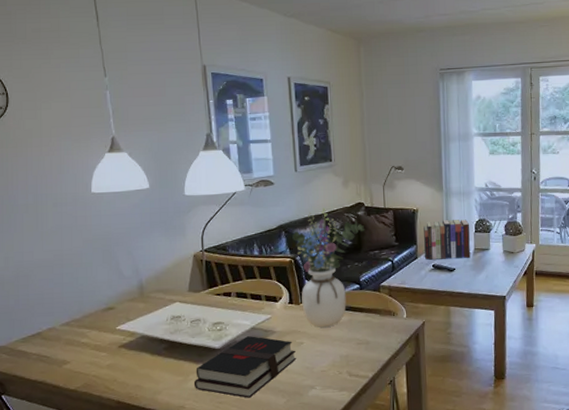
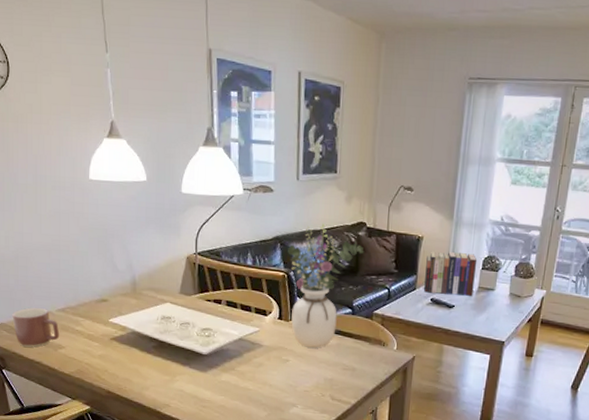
mug: none [12,324,64,368] -> present [12,307,60,347]
hardback book: present [193,336,297,398] -> none [179,346,281,406]

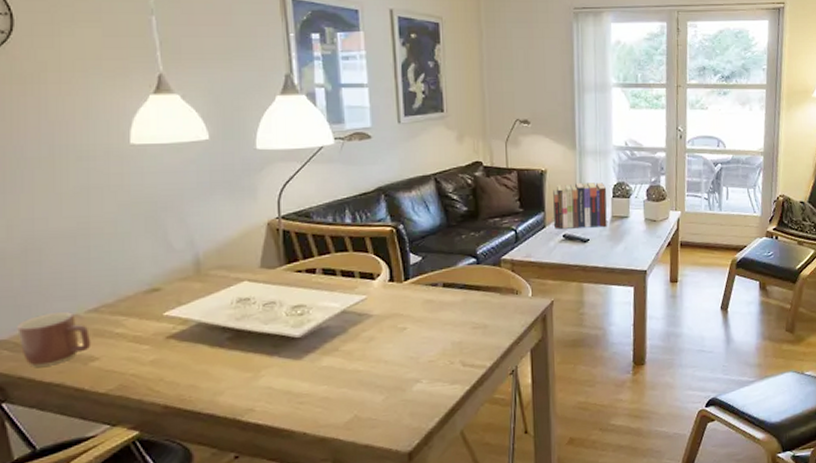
bouquet: present [288,223,364,348] -> none [394,167,484,310]

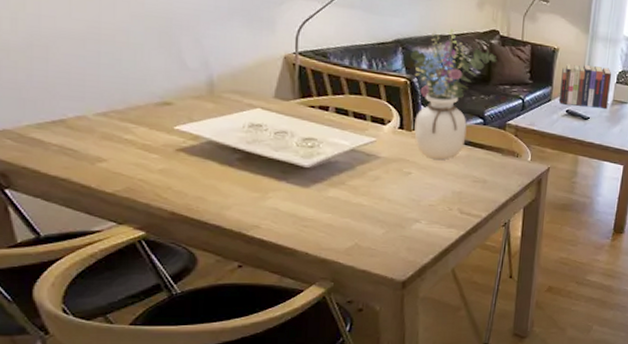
mug: present [17,311,91,367] -> none [22,110,99,161]
bouquet: none [394,167,484,310] -> present [411,28,497,160]

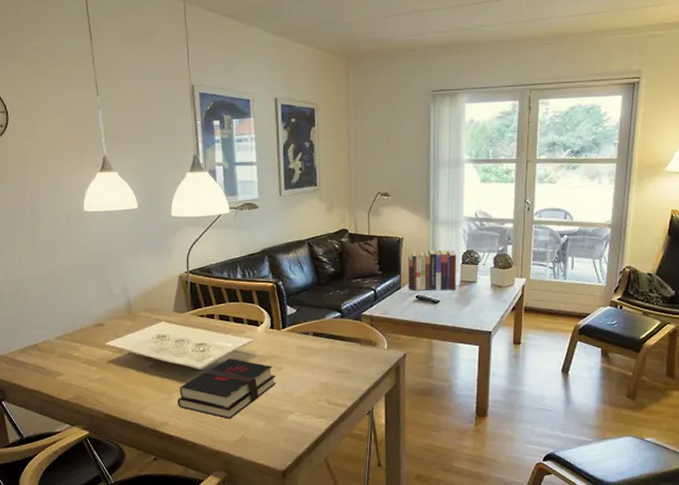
hardback book: none [273,158,402,225] -> present [177,359,276,419]
bouquet: present [411,28,497,160] -> none [275,233,348,354]

